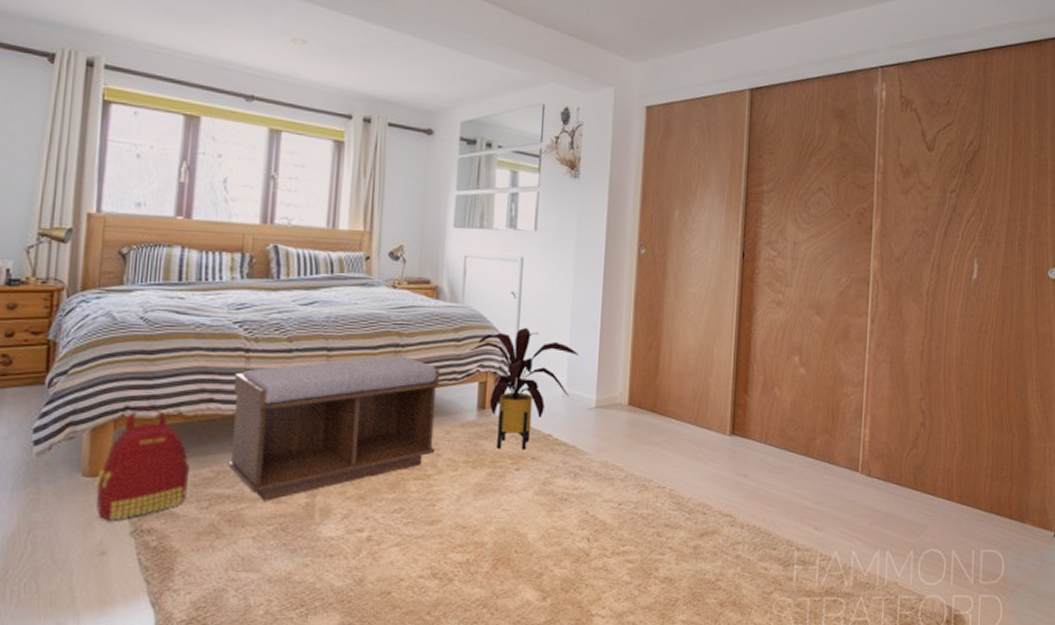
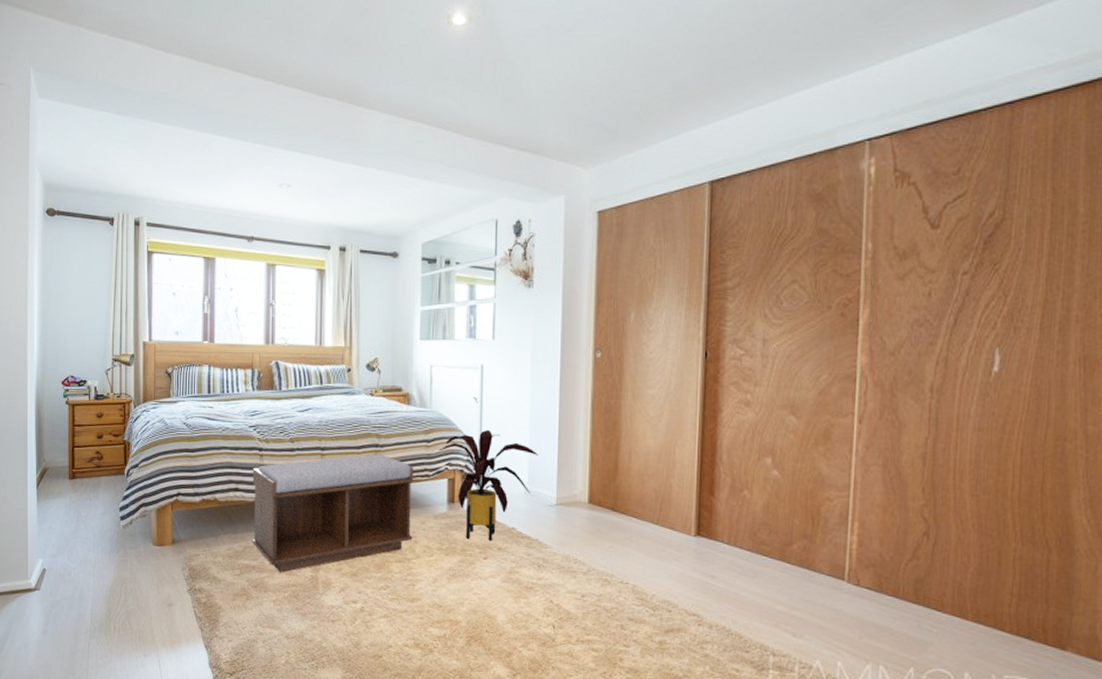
backpack: present [95,407,190,522] -> none [162,494,225,581]

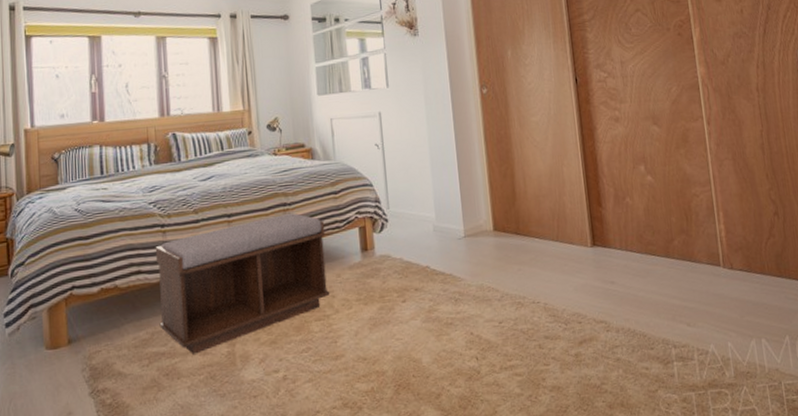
house plant: present [438,429,539,541] -> none [346,173,443,284]

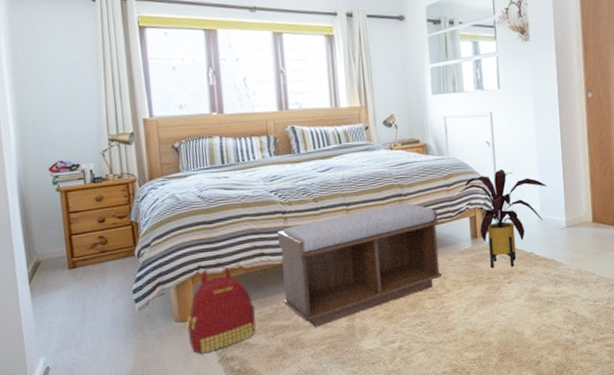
backpack: none [56,284,130,386] -> present [186,265,256,354]
house plant: none [346,173,443,284] -> present [458,168,548,268]

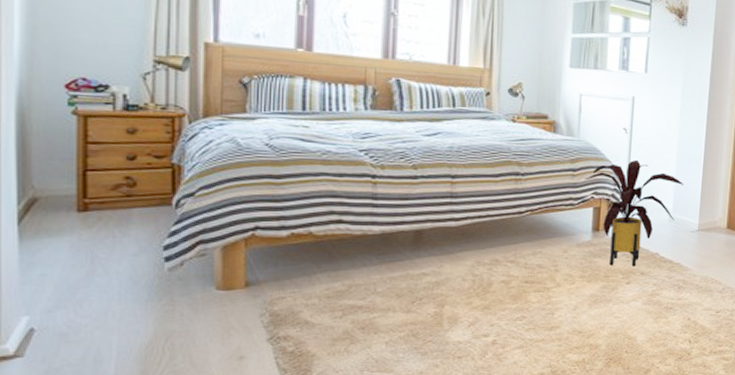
backpack: present [186,265,256,354] -> none [230,227,323,330]
bench: present [277,203,442,327] -> none [359,183,558,311]

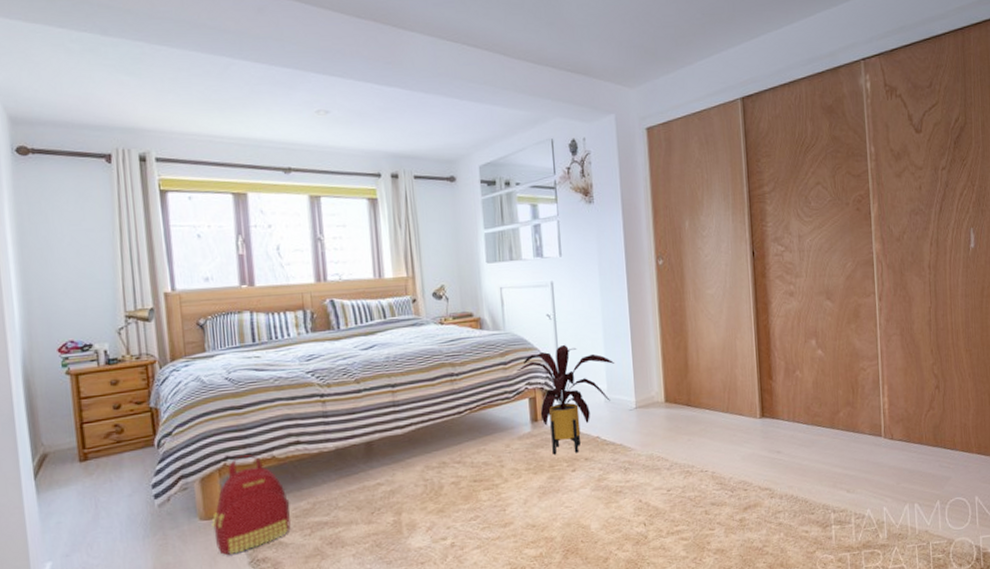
backpack: none [230,227,323,330] -> present [212,455,291,556]

